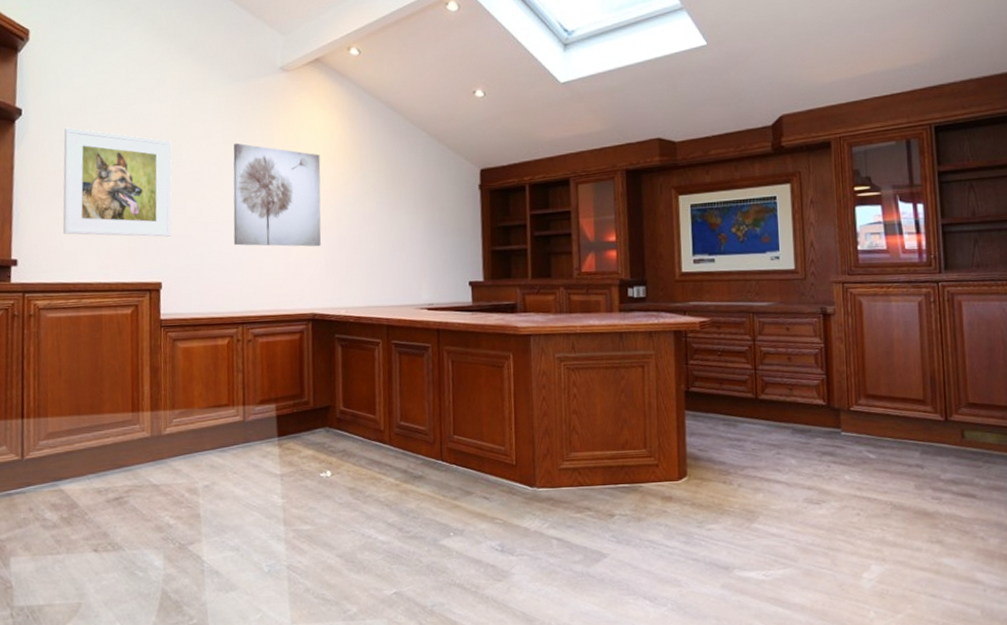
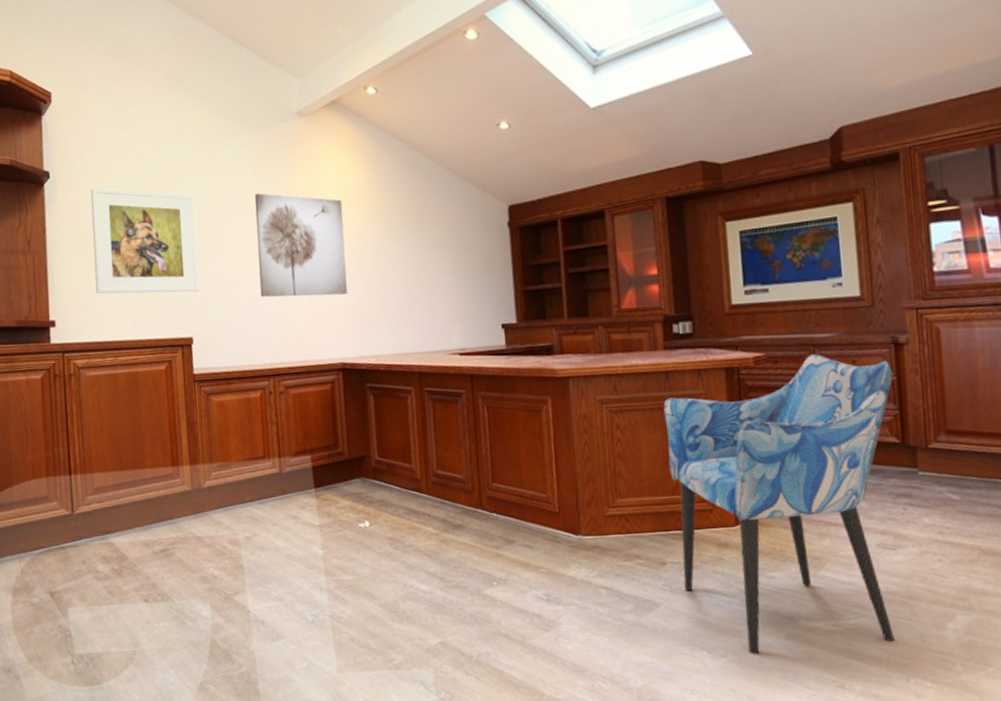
armchair: none [617,321,821,604] -> present [663,354,895,655]

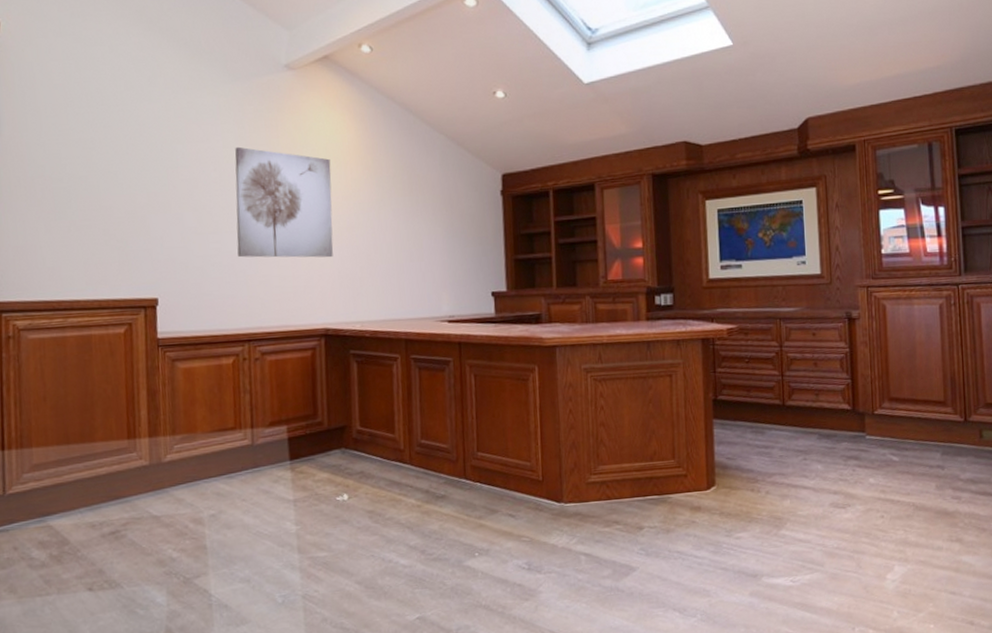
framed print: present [90,187,200,294] -> none [42,130,168,249]
armchair: present [663,354,895,655] -> none [644,327,846,613]

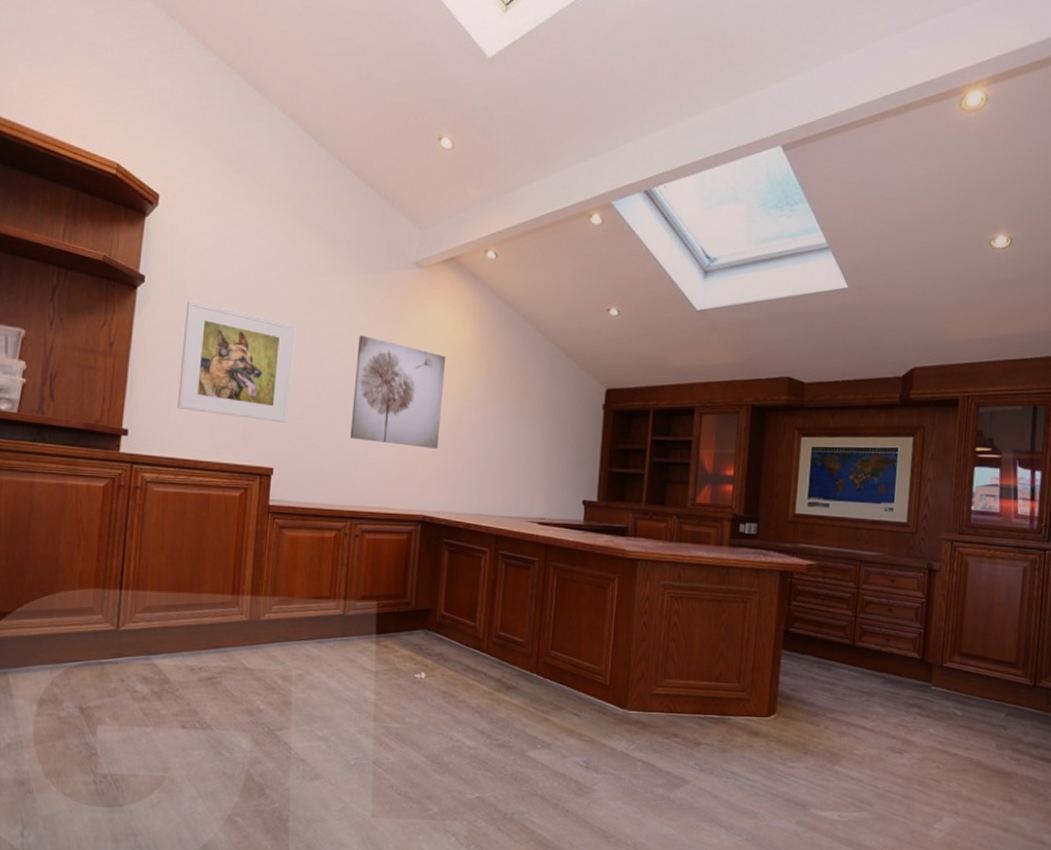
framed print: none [42,130,168,249] -> present [178,300,296,423]

